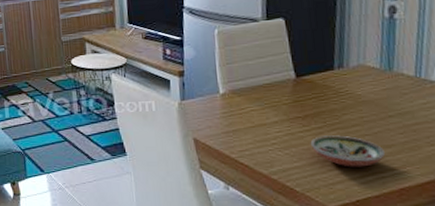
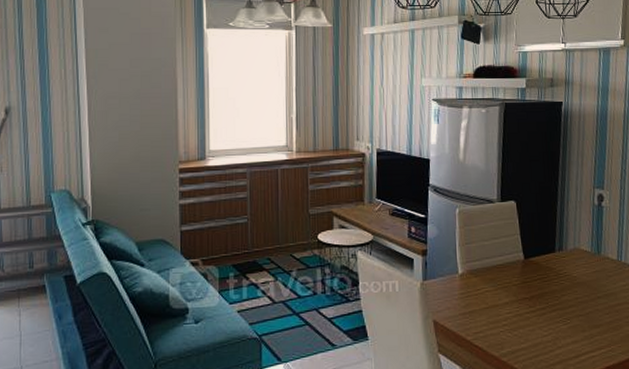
decorative bowl: present [310,135,385,167] -> none [535,316,594,347]

